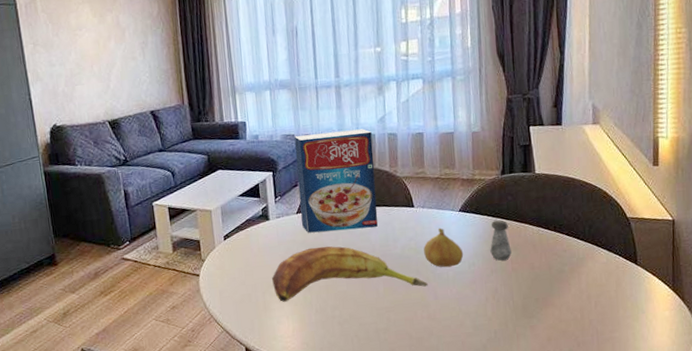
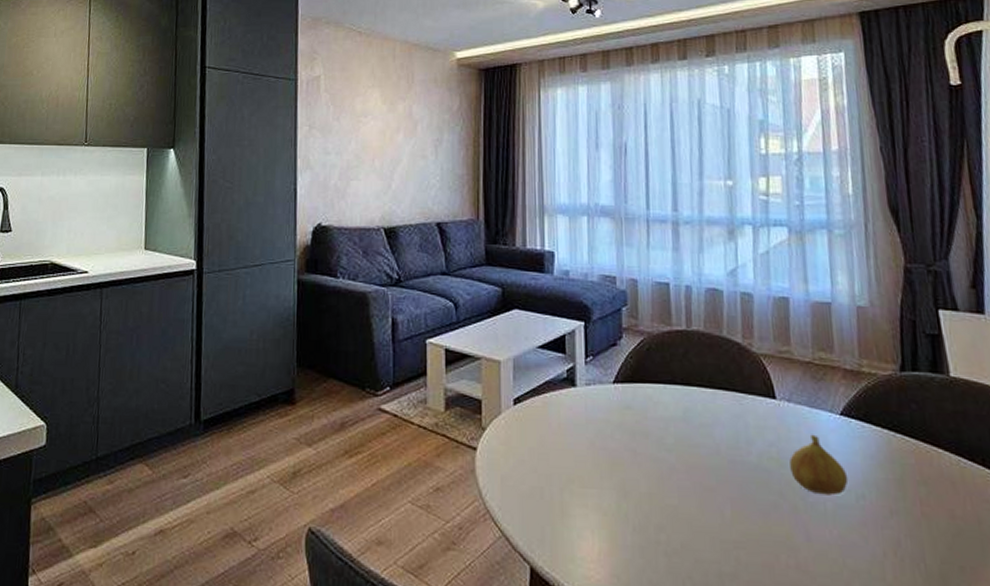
banana: present [272,246,428,302] -> none [574,434,796,519]
cereal box: present [294,129,378,233] -> none [615,279,725,419]
salt shaker: present [490,220,512,261] -> none [887,436,920,498]

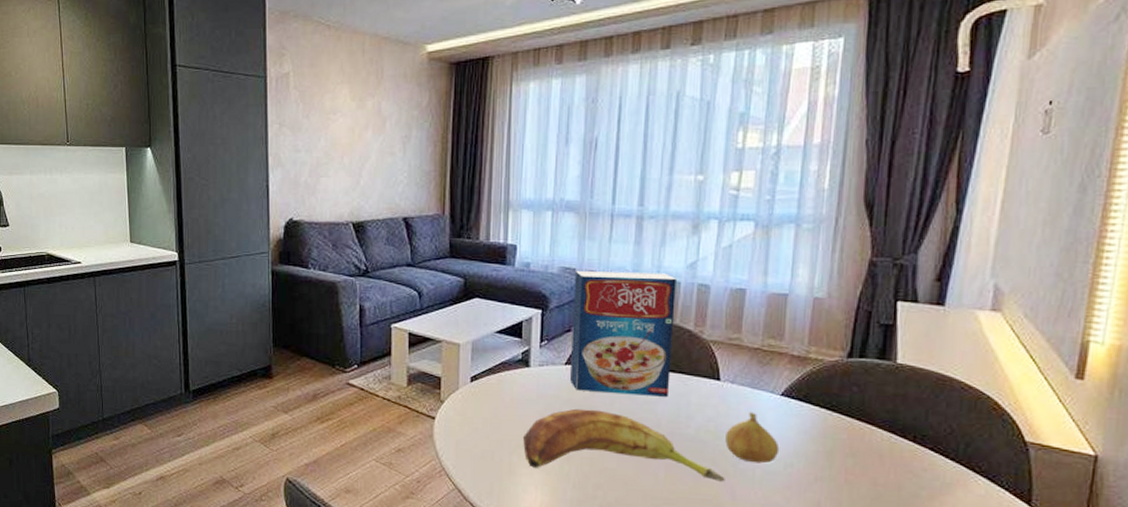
banana: none [574,434,796,519] -> present [523,408,725,482]
cereal box: none [615,279,725,419] -> present [570,271,676,397]

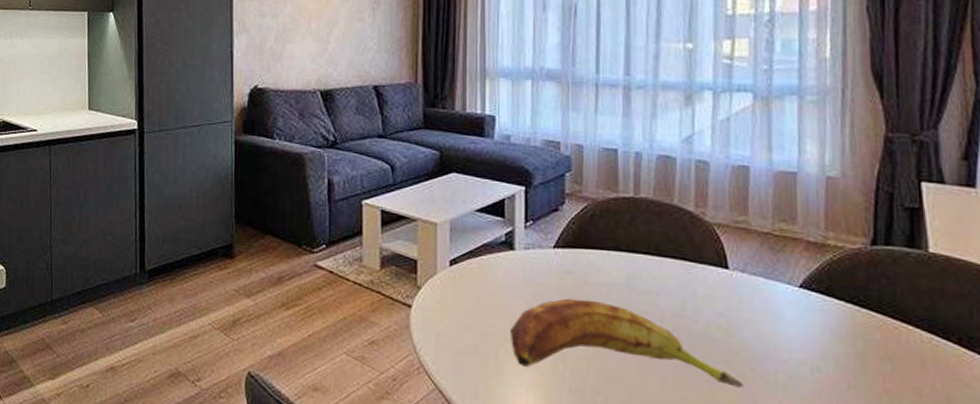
cereal box: present [570,271,676,397] -> none [559,145,672,287]
fruit: present [725,411,780,464] -> none [740,305,804,367]

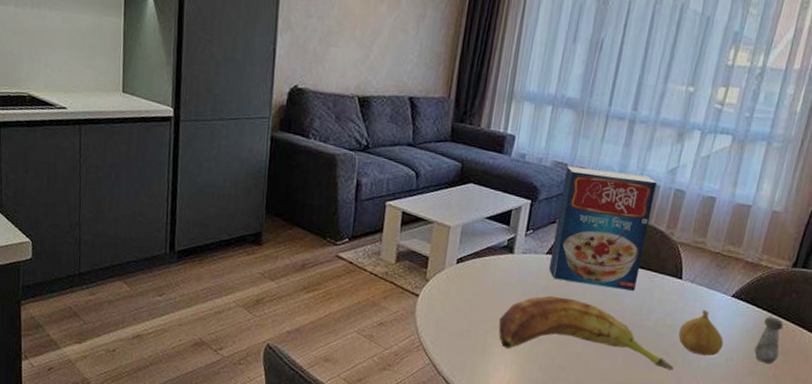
cereal box: none [559,145,672,287] -> present [549,166,657,291]
fruit: none [740,305,804,367] -> present [678,309,724,356]
salt shaker: none [848,310,884,374] -> present [754,316,784,364]

